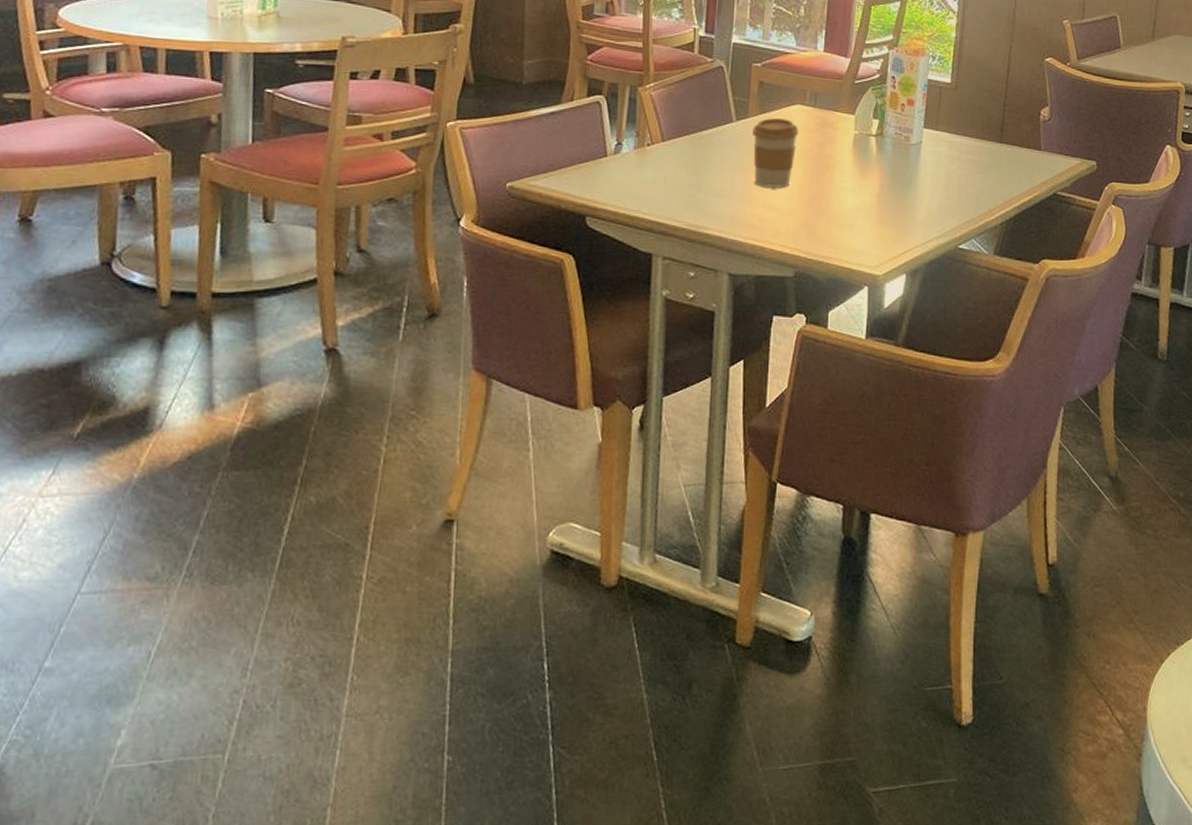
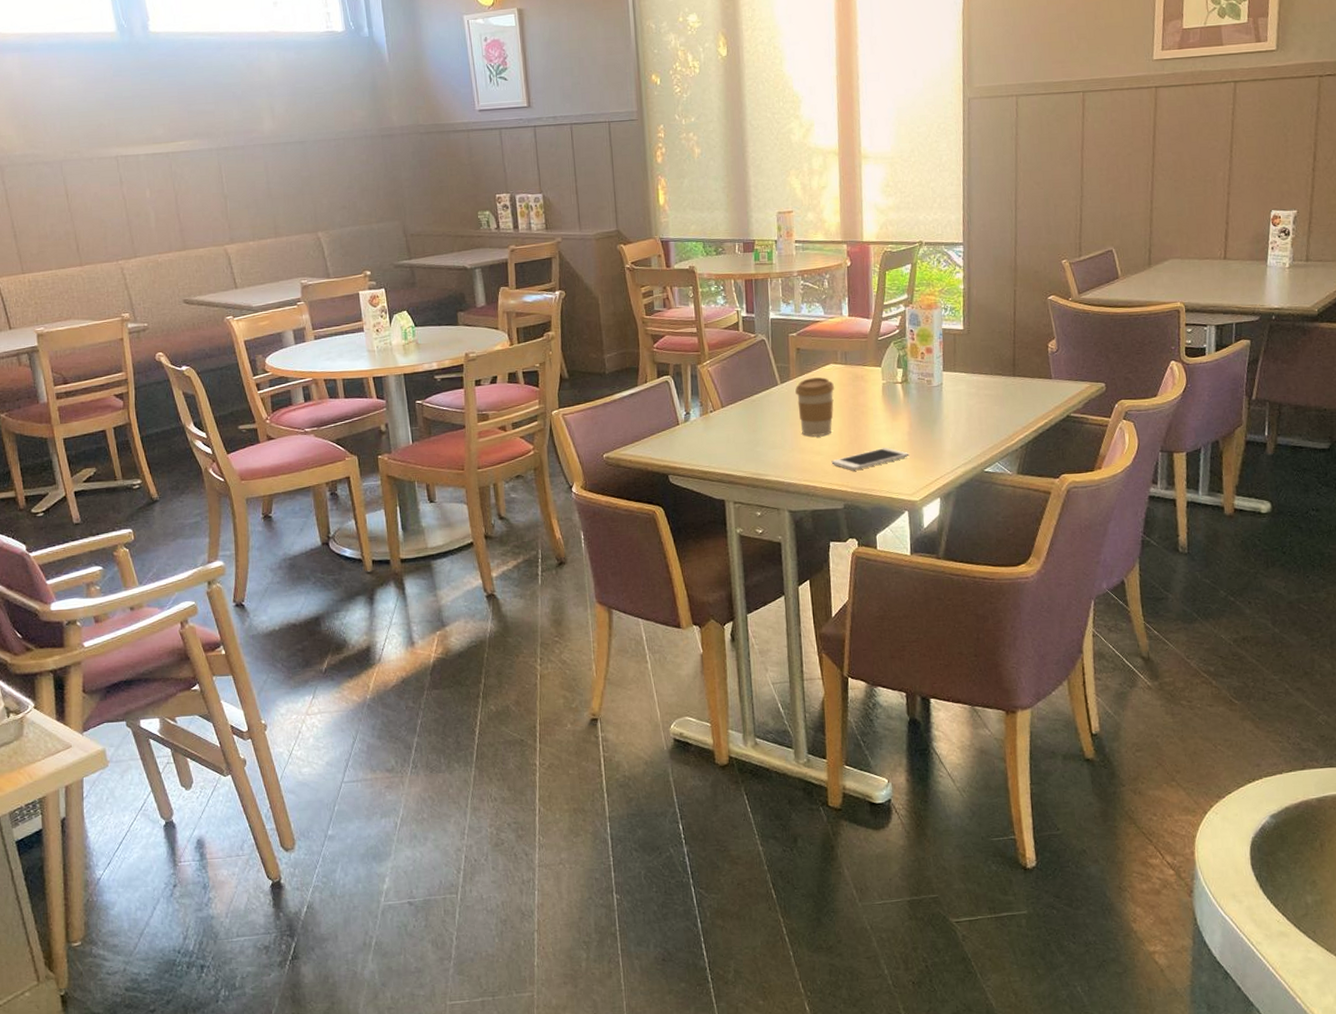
cell phone: none [785,209,876,232] -> present [831,448,909,470]

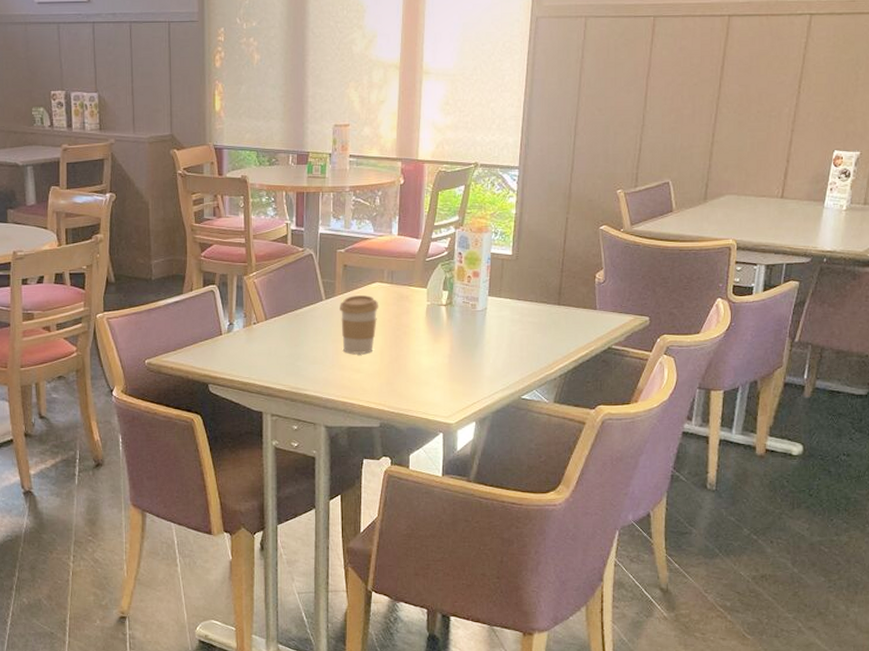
cell phone: present [831,448,909,470] -> none [370,369,448,389]

